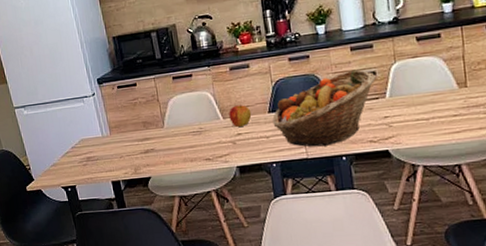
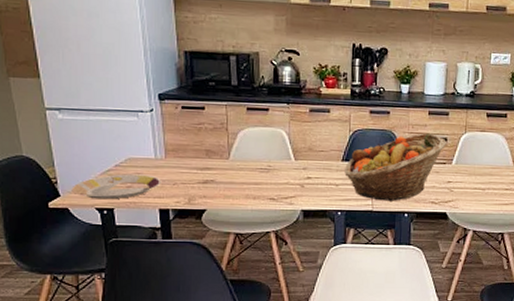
plate: none [41,151,110,179] -> present [71,174,161,200]
apple: present [228,104,252,127] -> none [301,147,325,170]

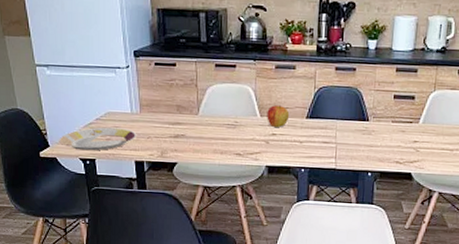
apple: none [301,147,325,170] -> present [267,104,290,127]
fruit basket: present [344,133,446,202] -> none [309,90,414,161]

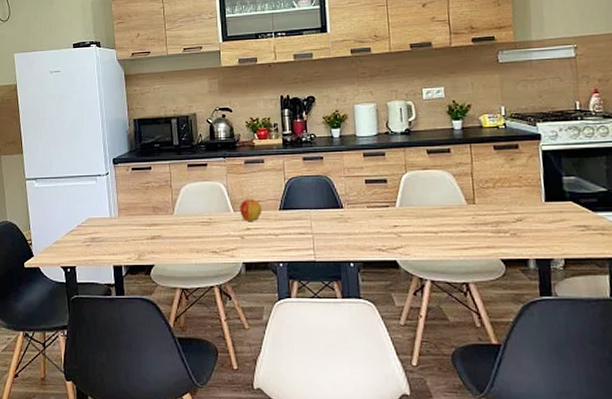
plate: present [59,127,137,151] -> none [42,233,115,258]

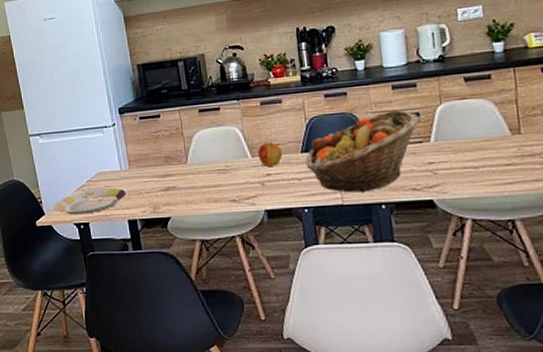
plate: none [42,233,115,258] -> present [53,187,128,215]
fruit basket: none [283,175,387,251] -> present [305,109,419,193]

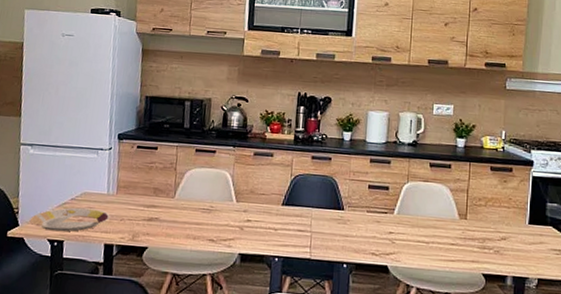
apple: present [258,141,283,166] -> none [242,190,266,214]
fruit basket: present [305,109,419,193] -> none [284,180,388,251]

